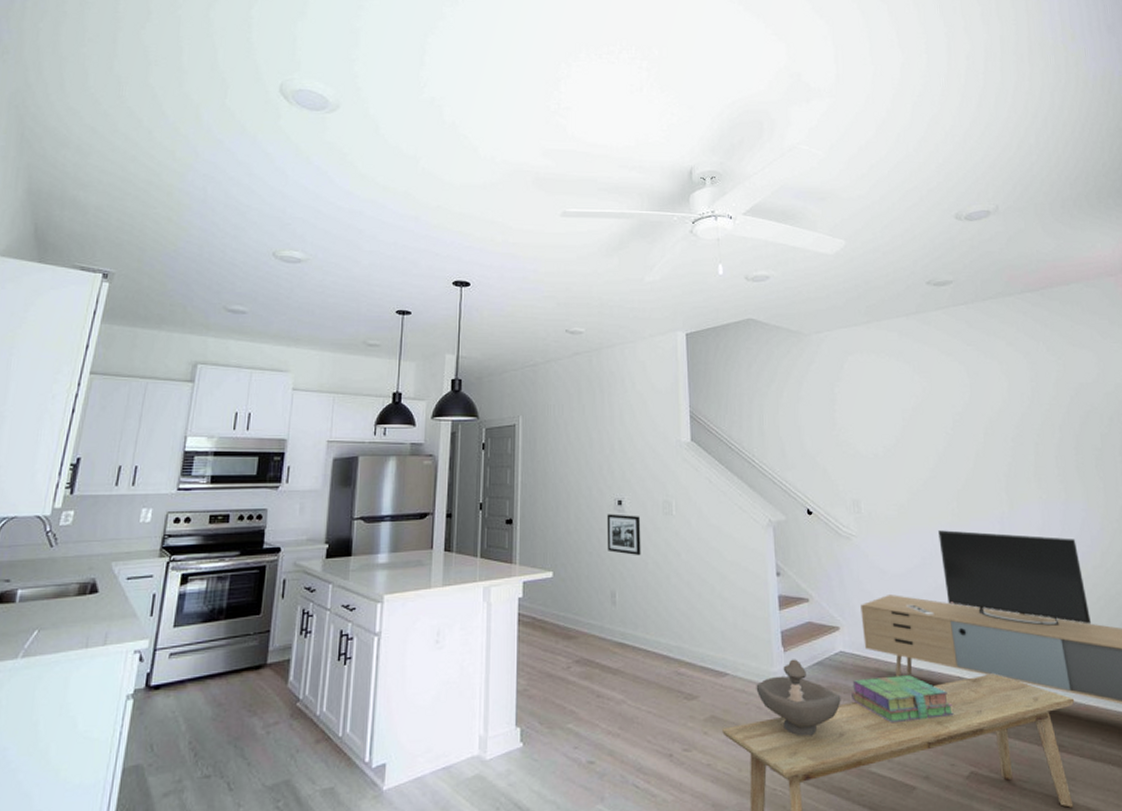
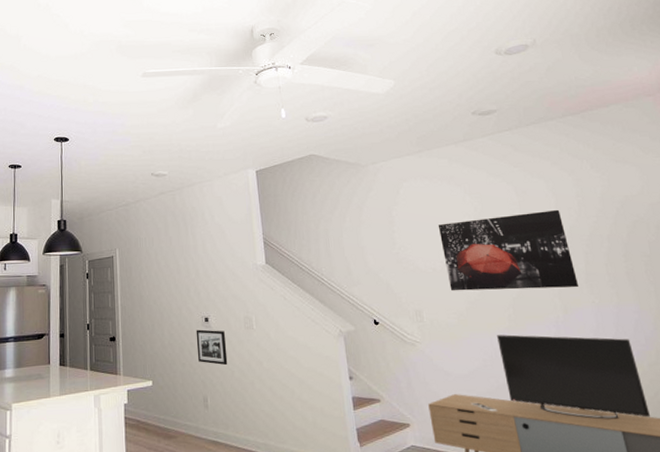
wall art: none [882,394,1026,481] -> present [438,209,578,291]

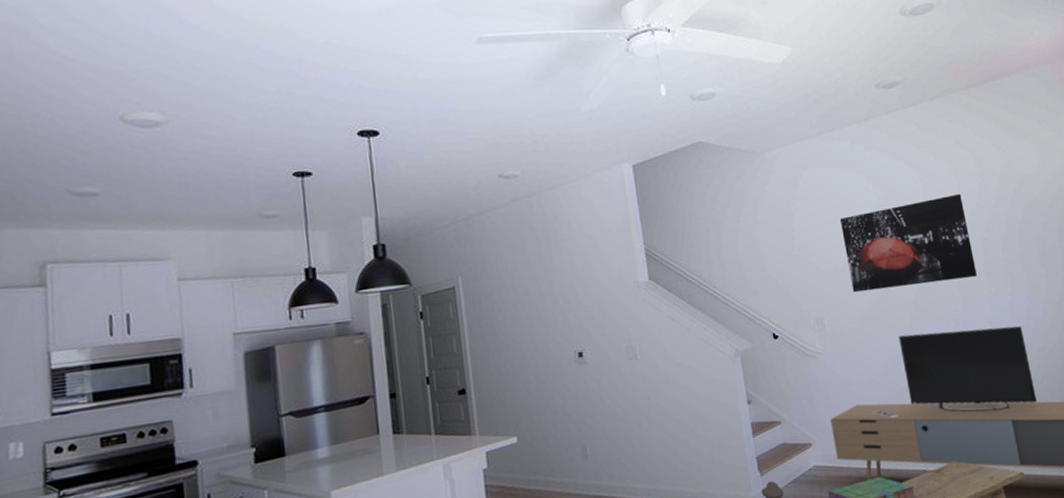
picture frame: present [196,329,228,365] -> none [568,365,609,407]

